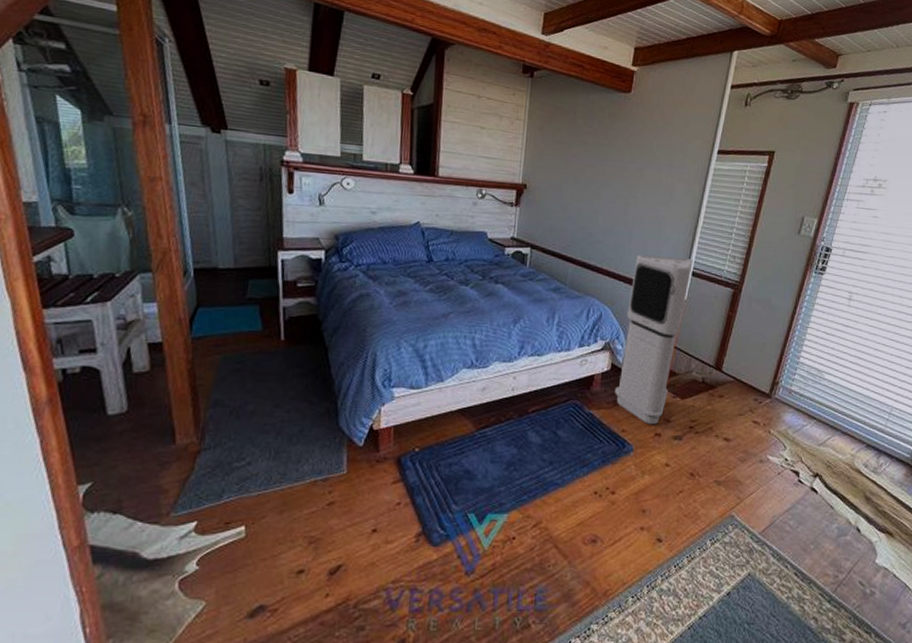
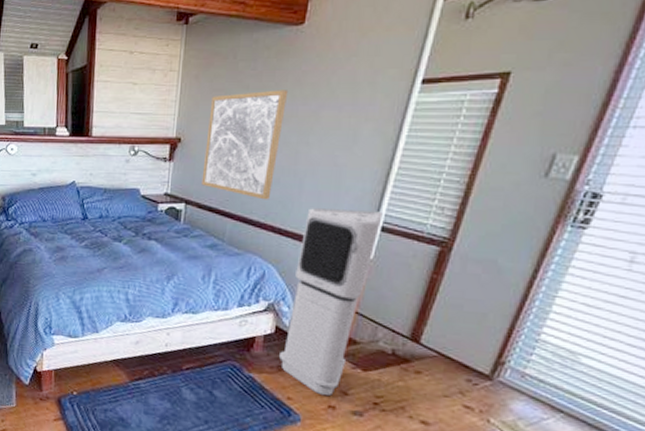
wall art: none [545,147,619,247] -> present [201,90,289,200]

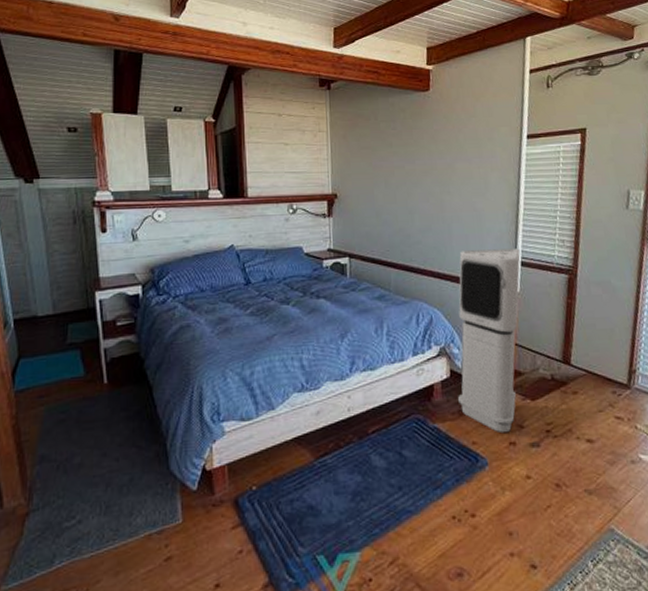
wall art: present [201,90,289,200] -> none [360,146,426,247]

